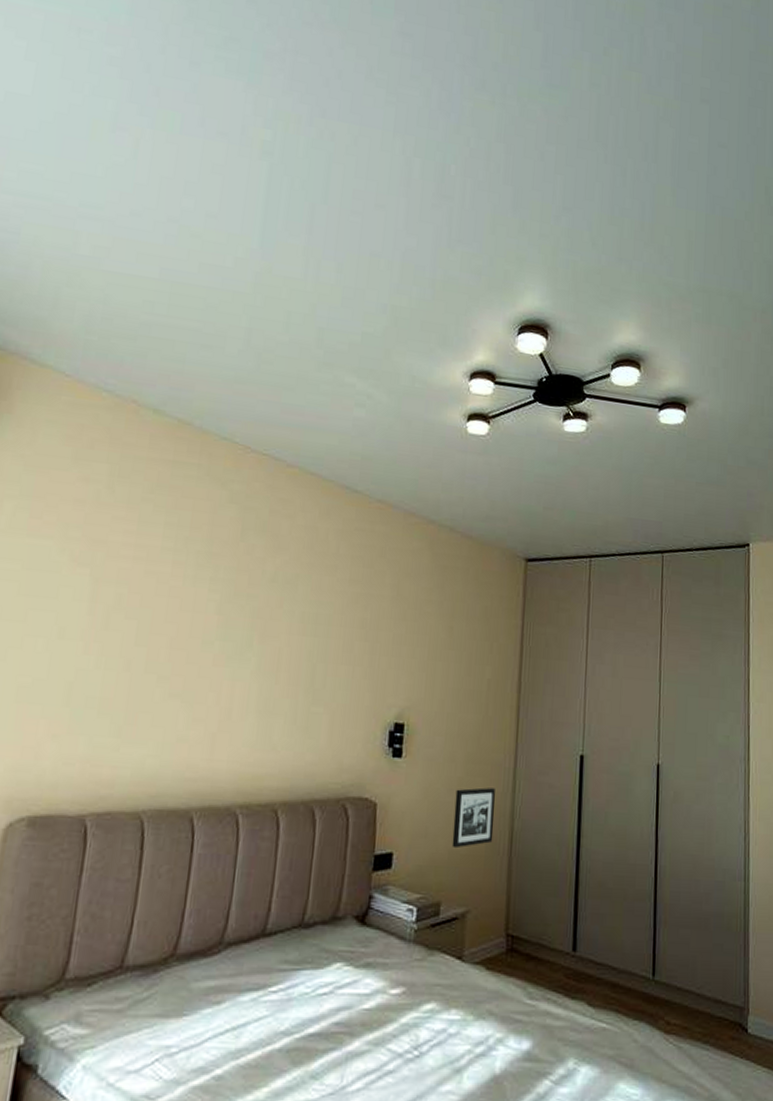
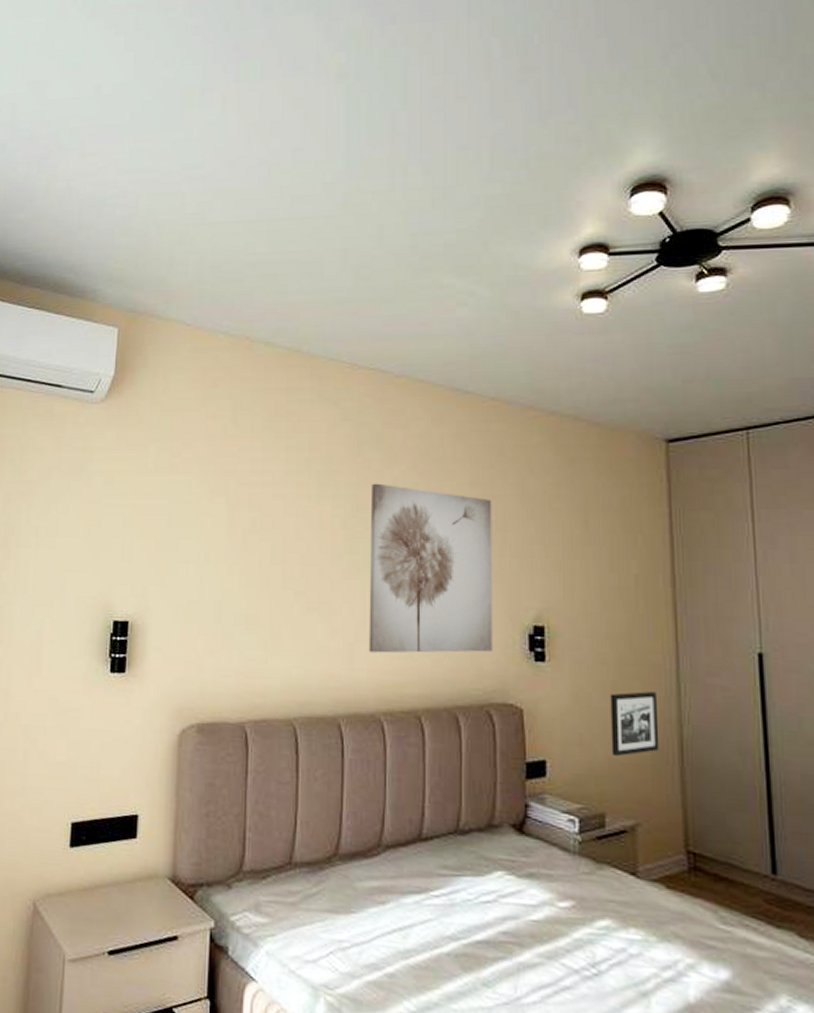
wall art: none [231,570,368,747] -> present [368,483,493,653]

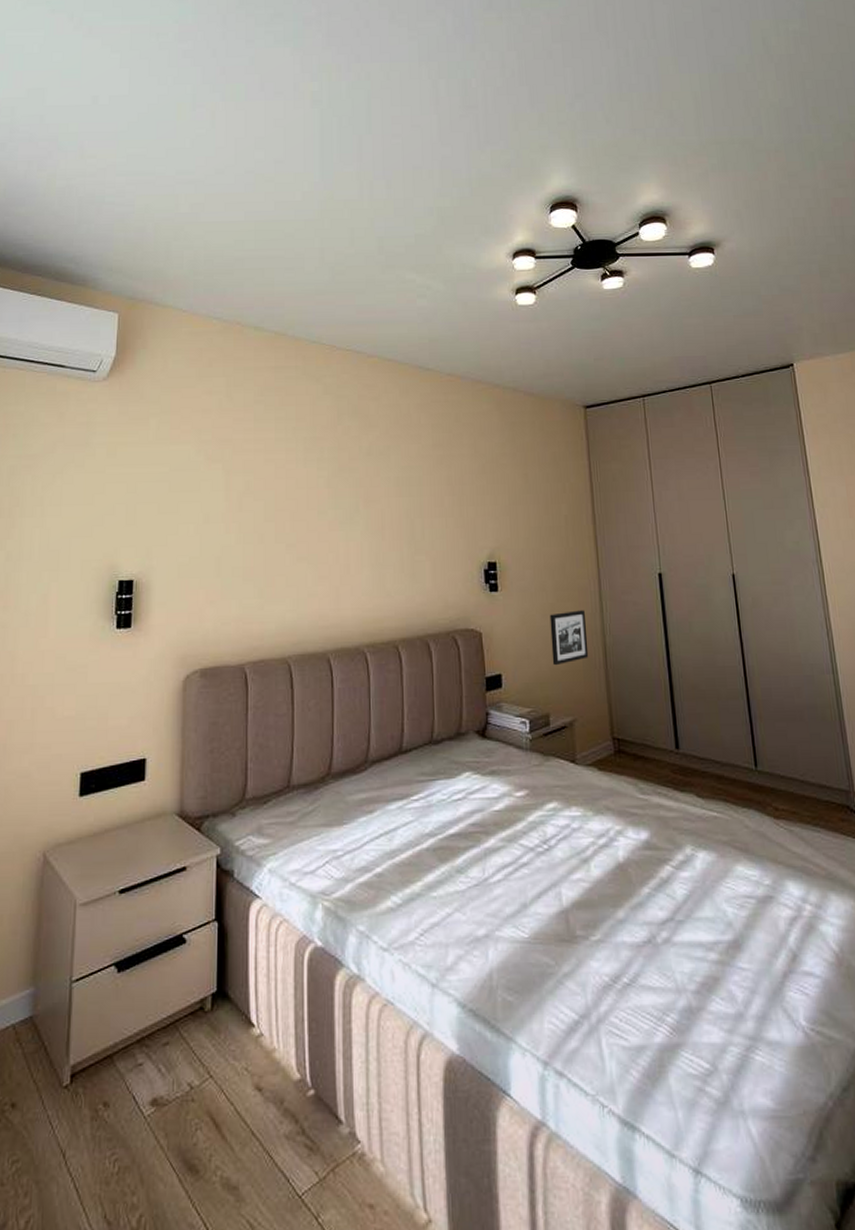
wall art: present [368,483,493,653] -> none [351,447,456,594]

